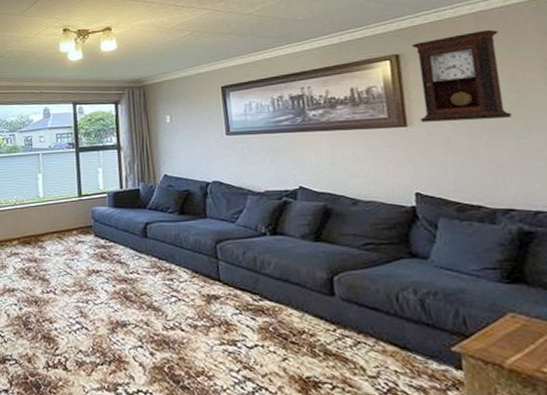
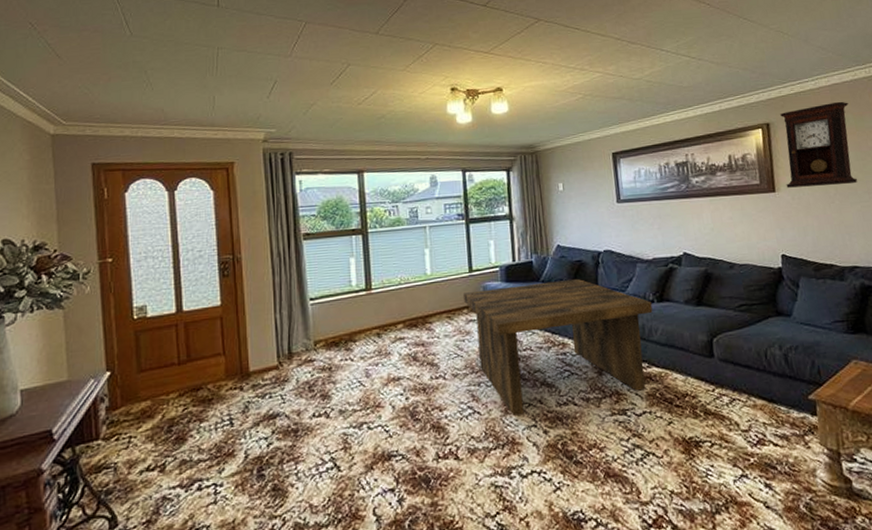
coffee table: none [73,207,265,335] -> present [464,278,653,416]

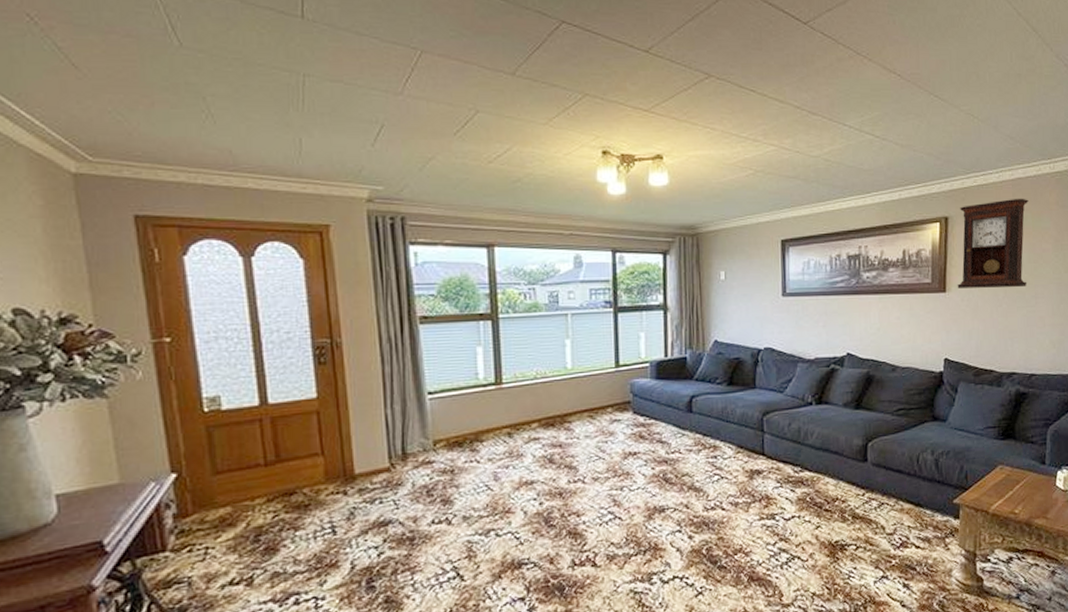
coffee table: present [464,278,653,416] -> none [608,377,810,521]

